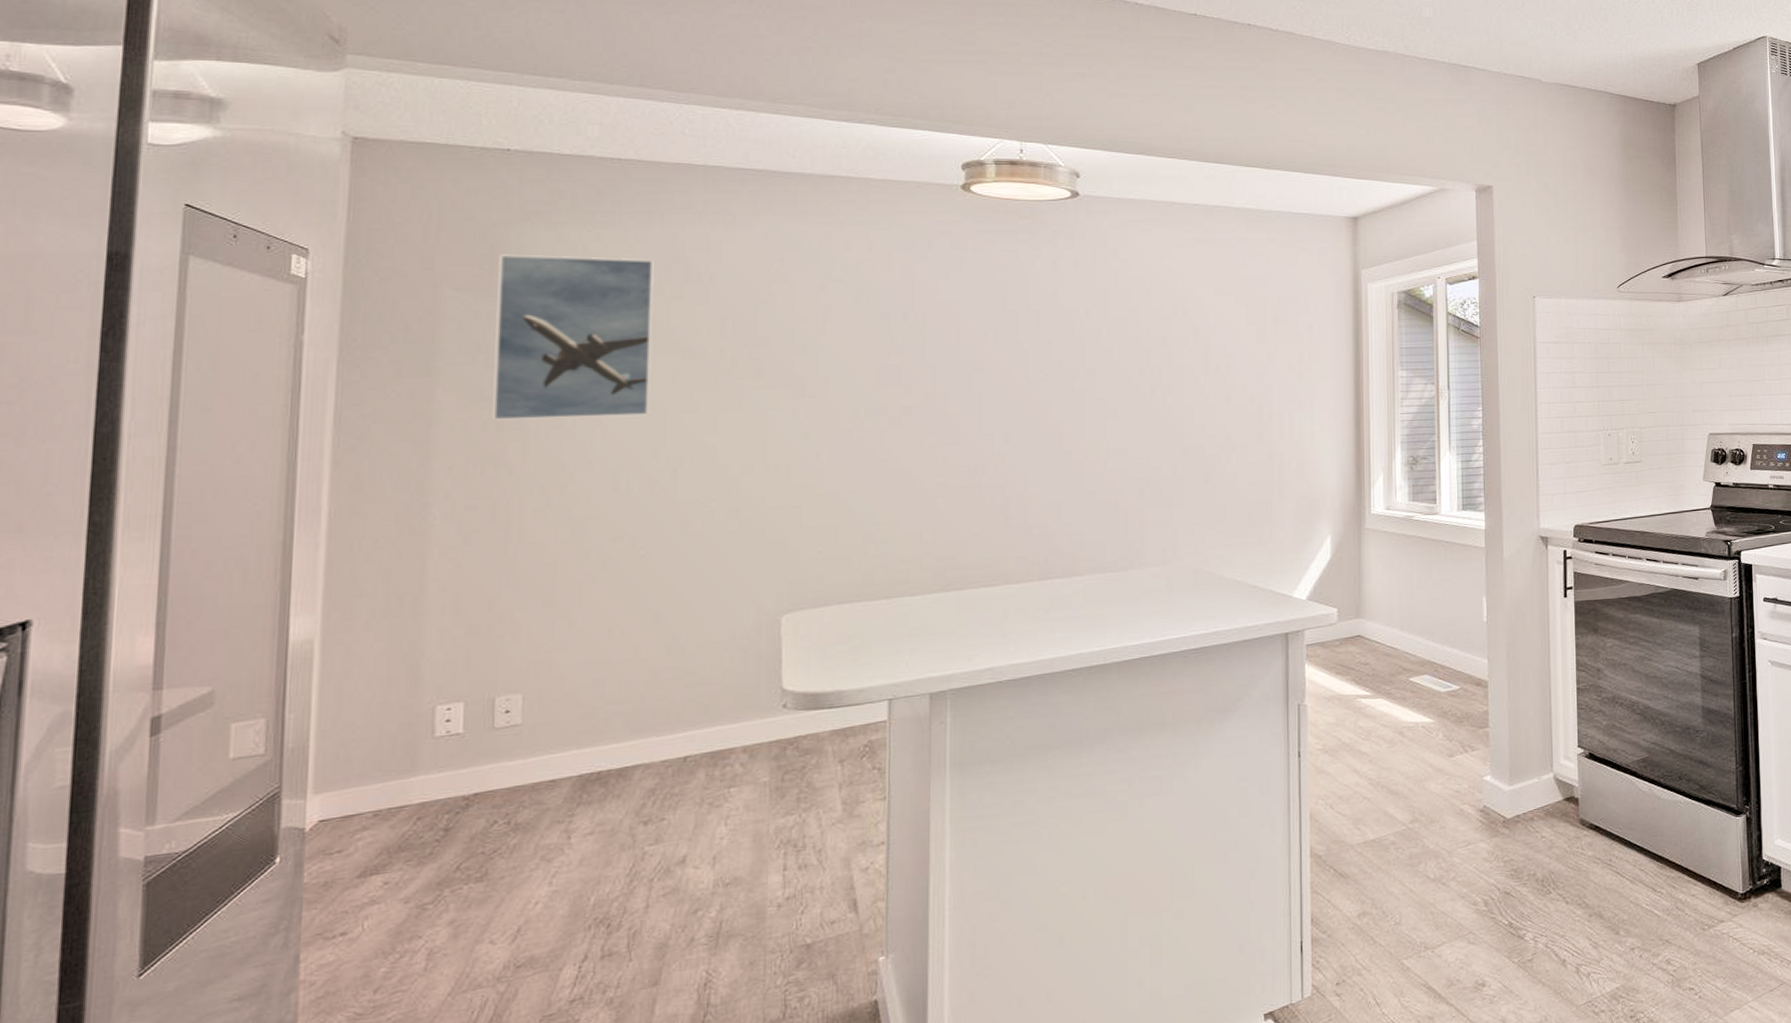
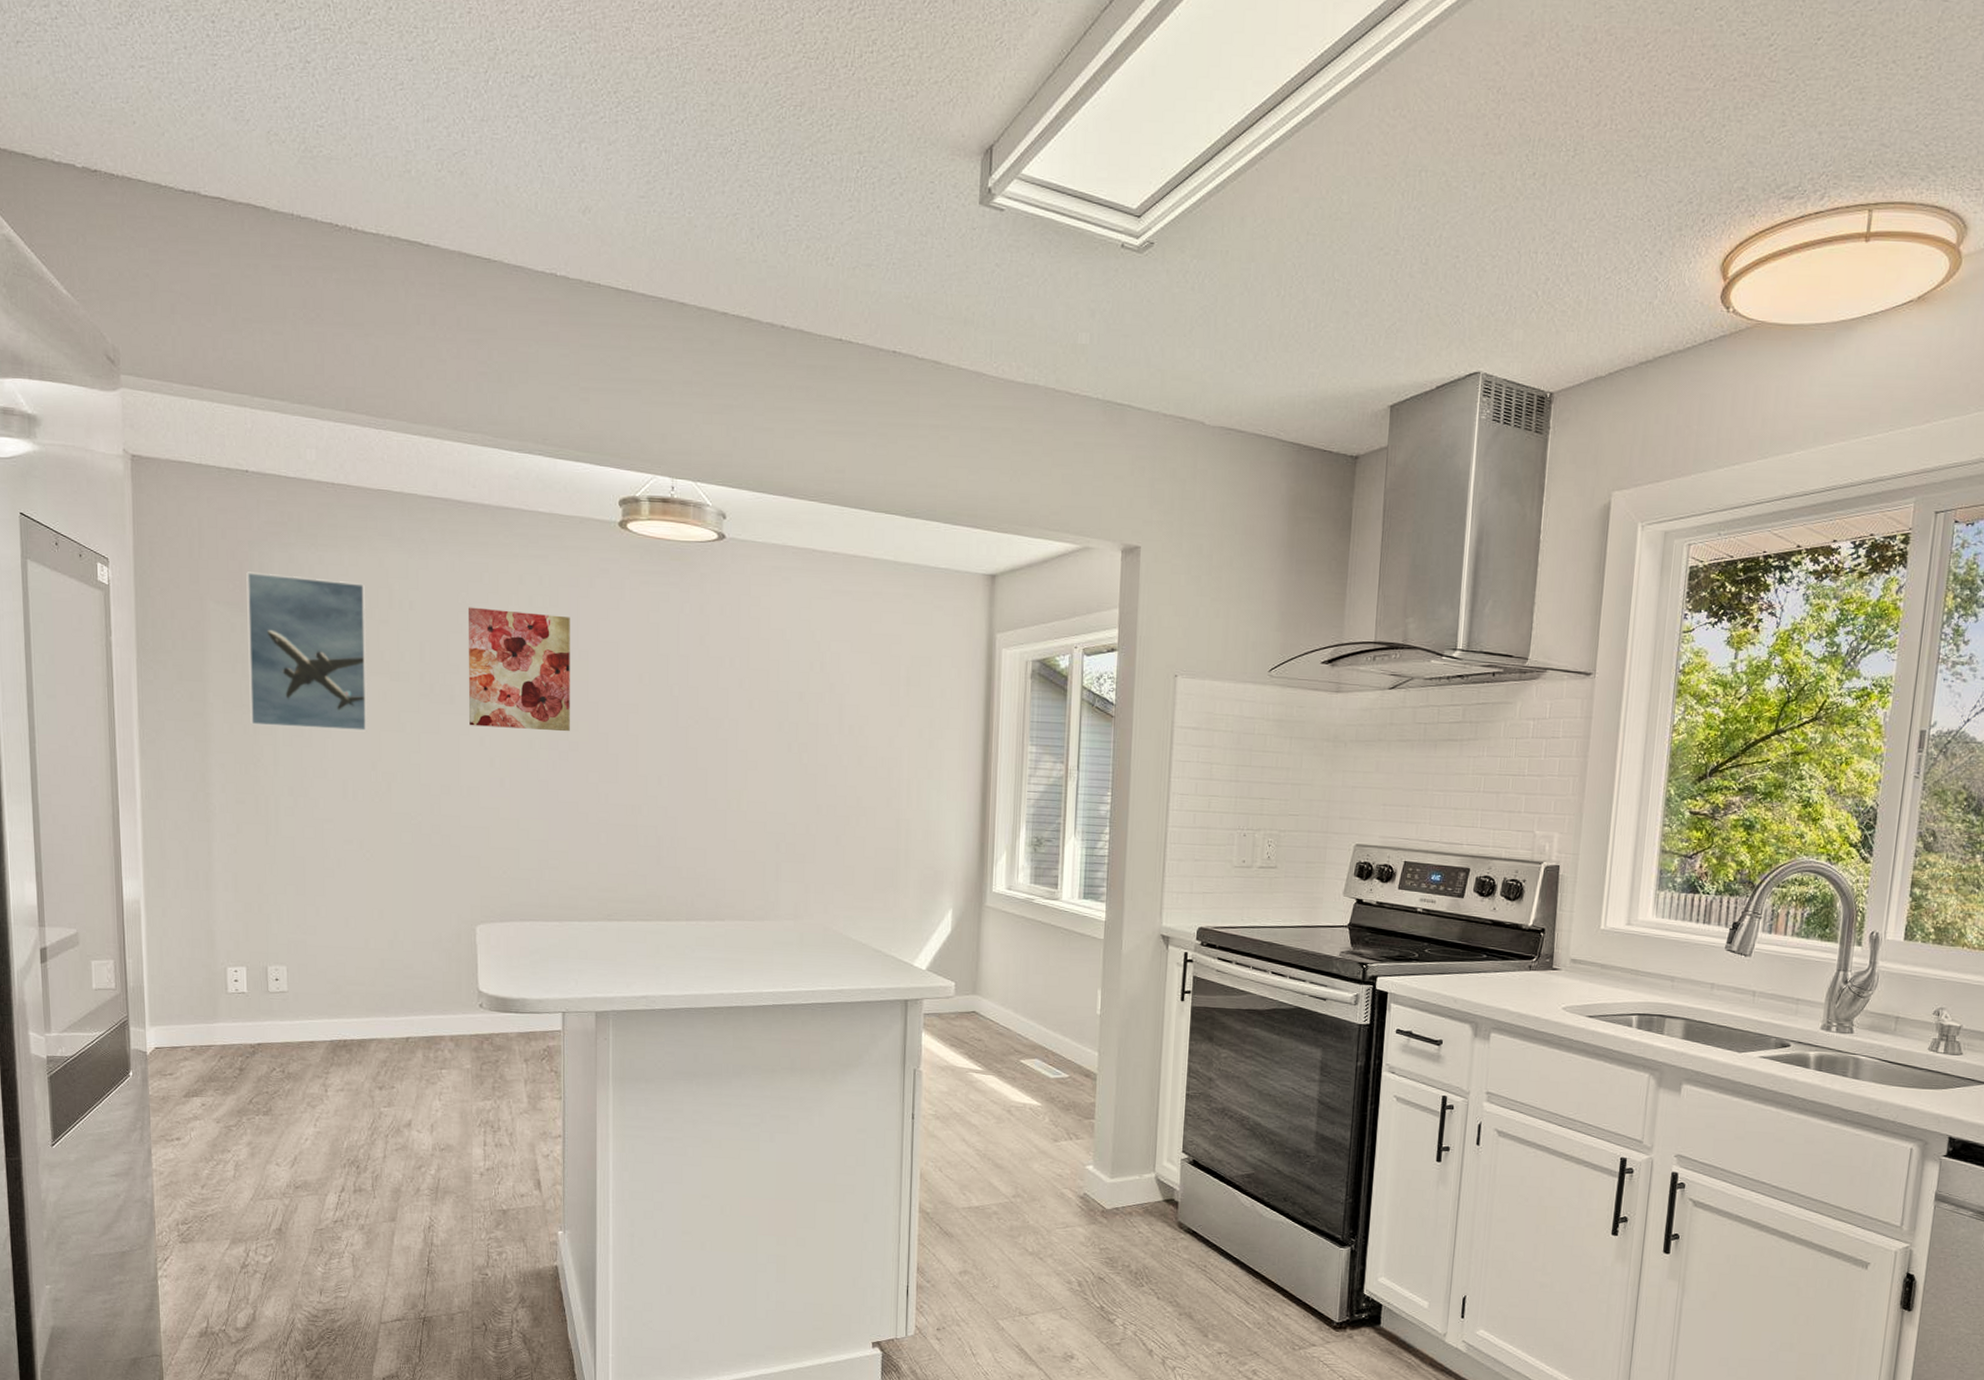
wall art: none [780,276,904,399] -> present [467,607,570,732]

